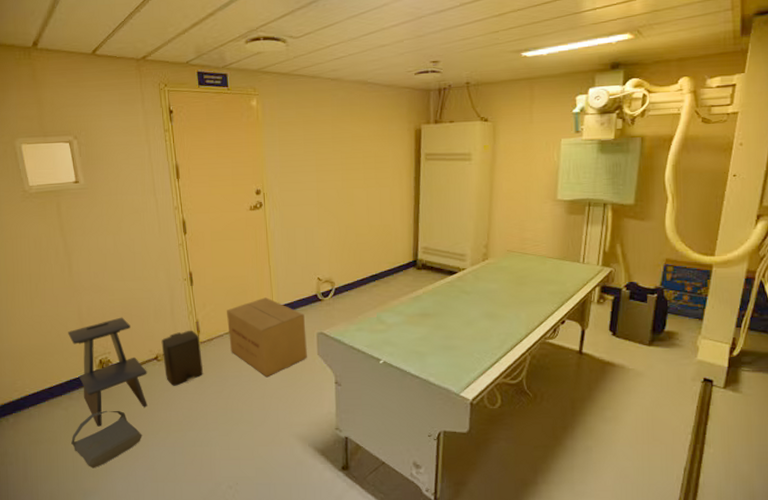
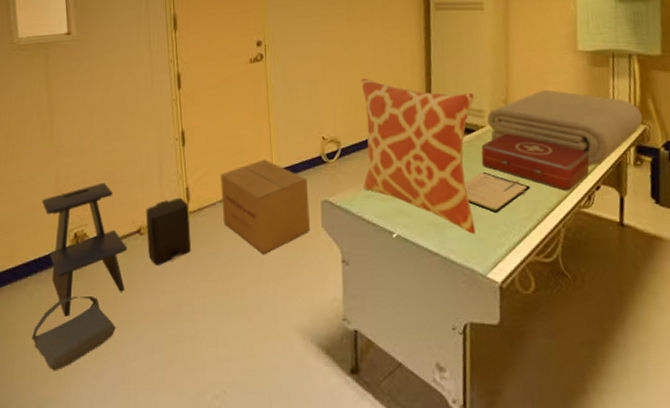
pillow: none [354,224,458,361] -> present [361,78,476,234]
clipboard: none [445,308,504,343] -> present [464,171,531,213]
first-aid kit: none [461,274,559,324] -> present [481,133,590,190]
towel: none [469,235,609,303] -> present [487,89,643,166]

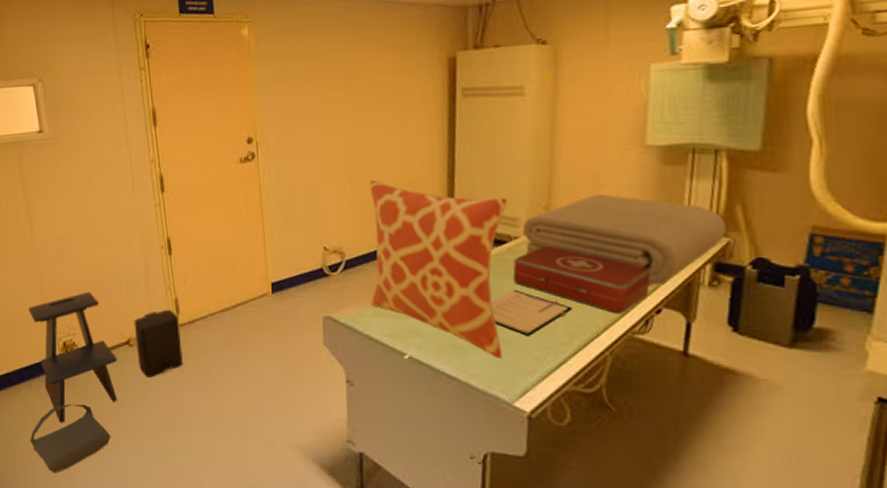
box: present [221,159,310,255] -> none [212,271,311,372]

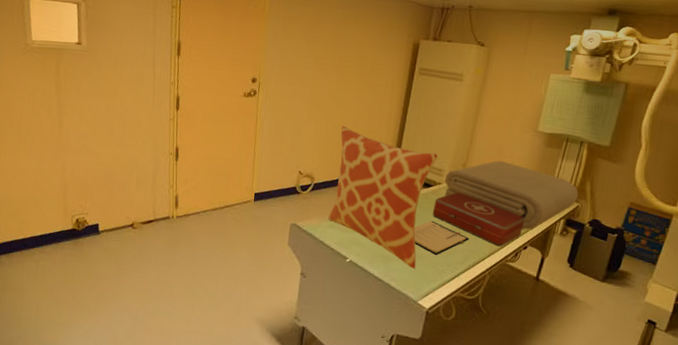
step stool: present [28,291,117,423] -> none [49,180,121,283]
bag: present [30,403,111,474] -> none [37,268,107,323]
pedal bin: present [134,309,183,377] -> none [138,203,177,255]

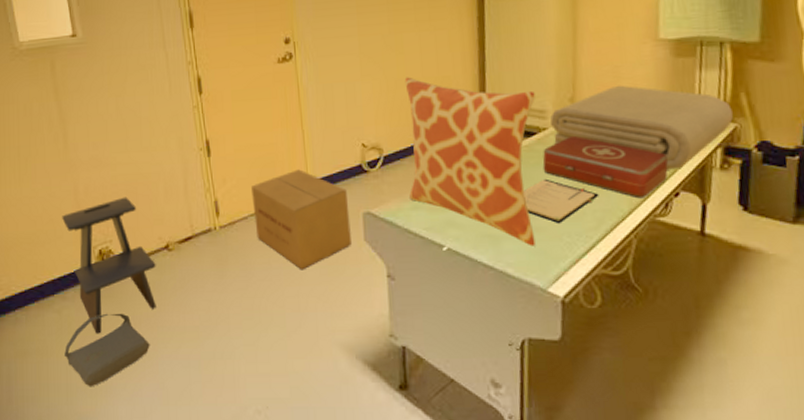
bag: none [37,268,107,323] -> present [64,313,150,387]
step stool: none [49,180,121,283] -> present [62,197,156,334]
box: none [205,182,281,260] -> present [252,169,351,271]

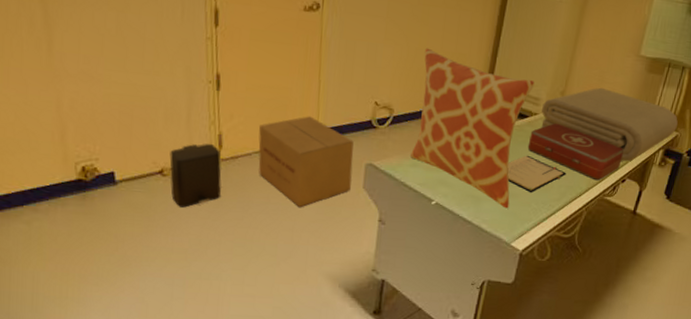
step stool: present [62,197,156,334] -> none [39,117,147,248]
bag: present [64,313,150,387] -> none [32,229,132,298]
pedal bin: none [173,211,223,282] -> present [169,143,222,208]

